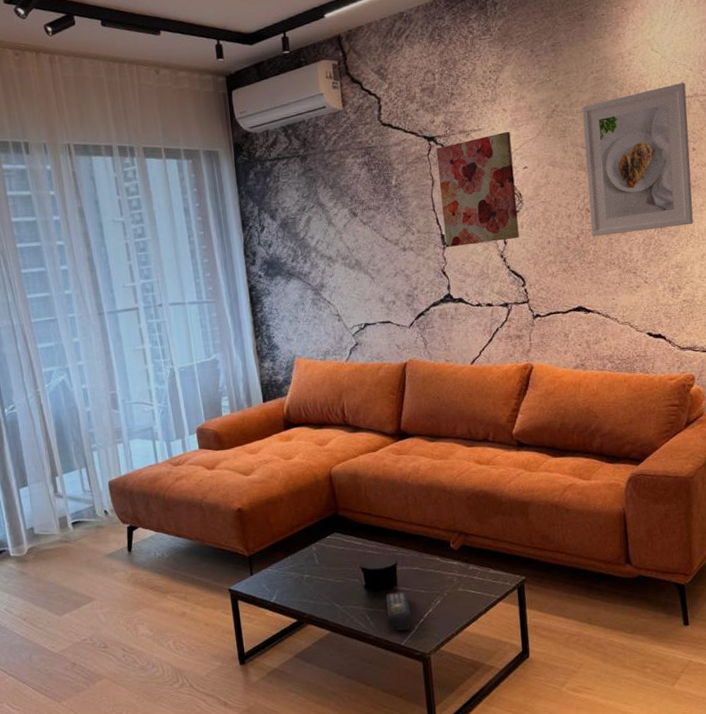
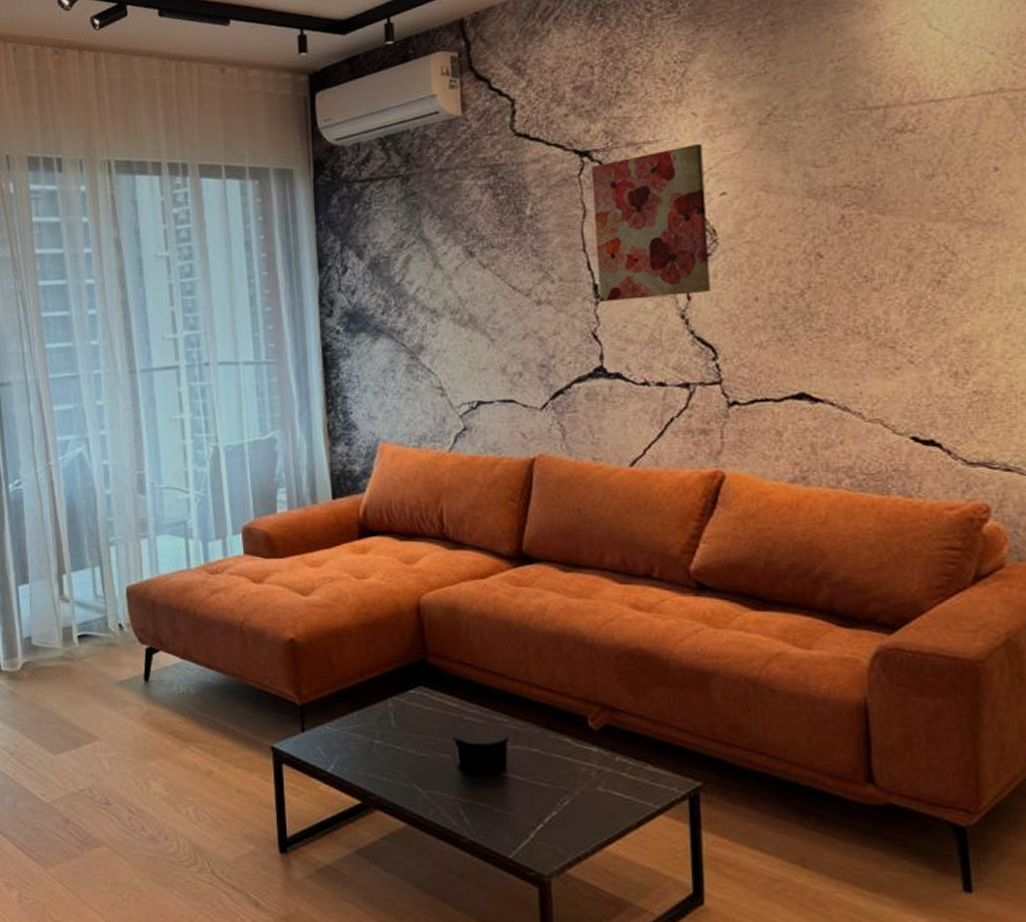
remote control: present [386,592,412,631] -> none [489,781,525,837]
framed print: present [582,83,693,237] -> none [814,72,993,293]

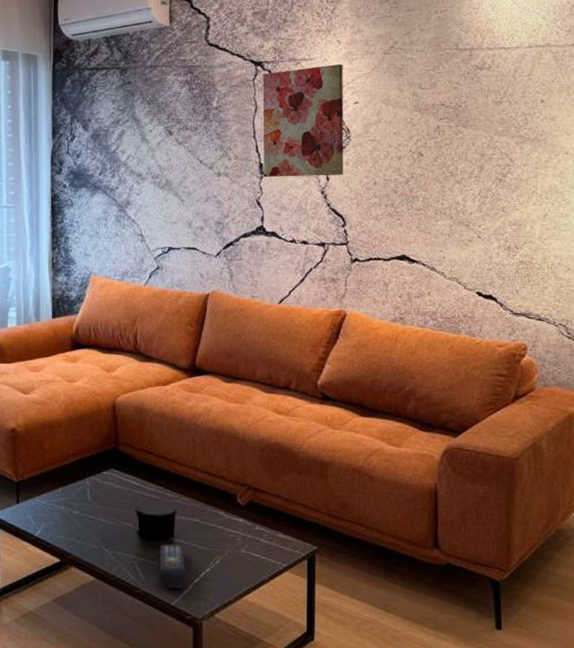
remote control: none [489,781,525,837] -> present [159,544,186,588]

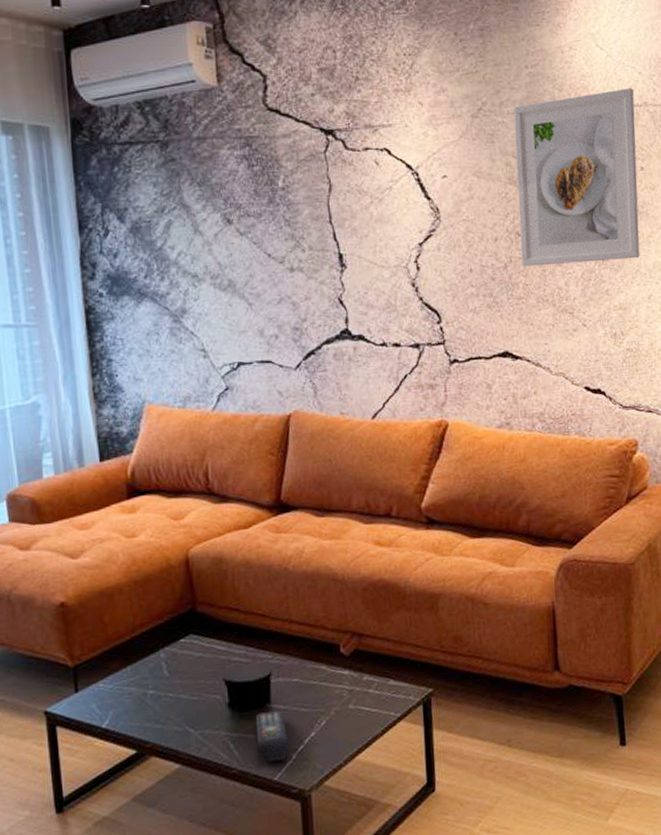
wall art: present [262,63,343,177] -> none [335,130,435,270]
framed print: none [422,31,538,183] -> present [513,88,640,267]

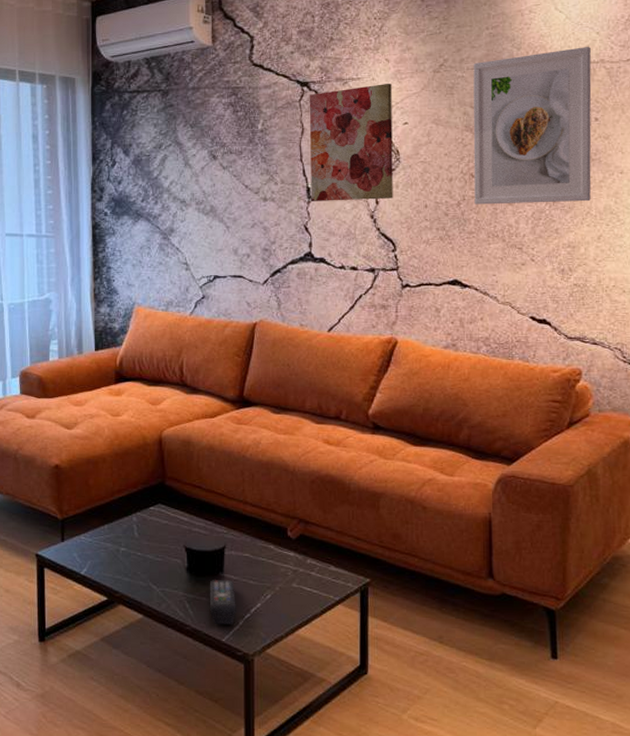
wall art: none [335,130,435,270] -> present [309,83,393,201]

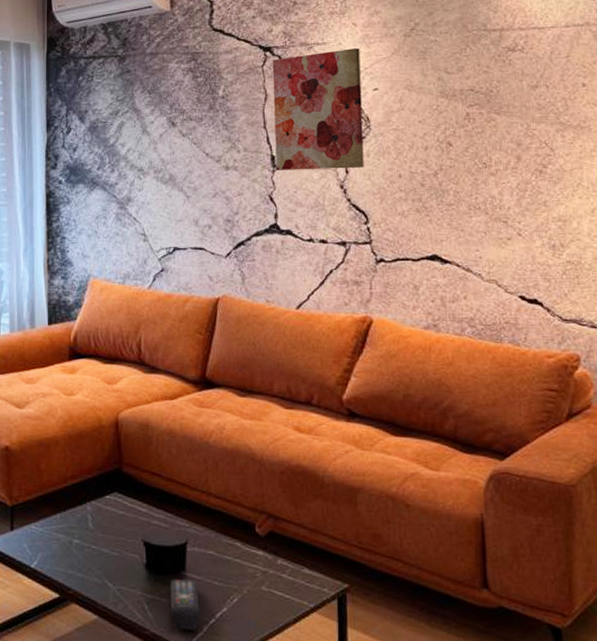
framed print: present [473,47,592,205] -> none [447,9,582,175]

